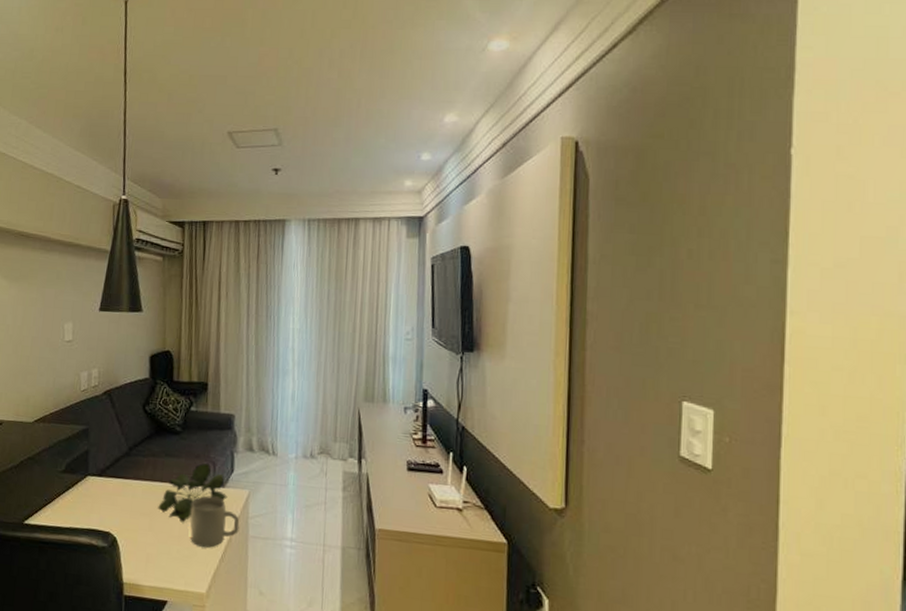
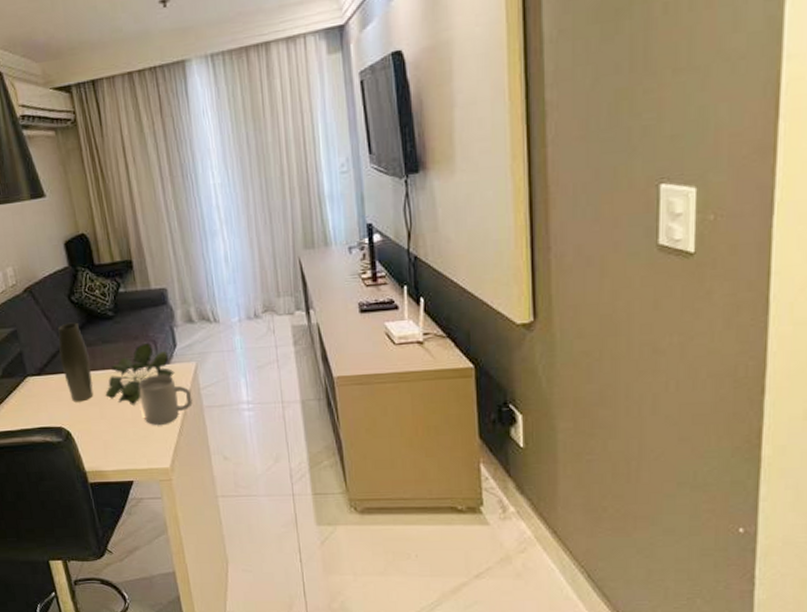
vase: none [122,430,151,510] -> present [58,322,94,402]

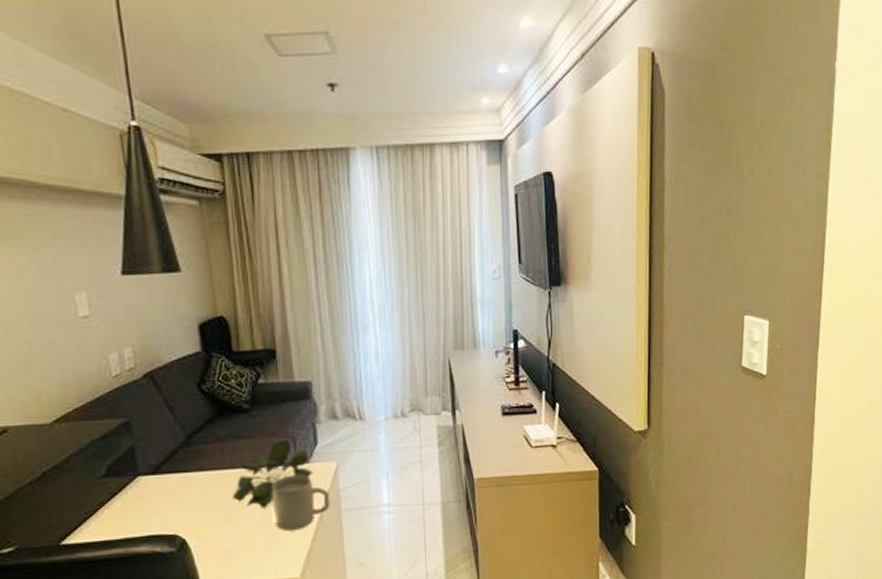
vase: present [58,322,94,402] -> none [181,414,218,506]

